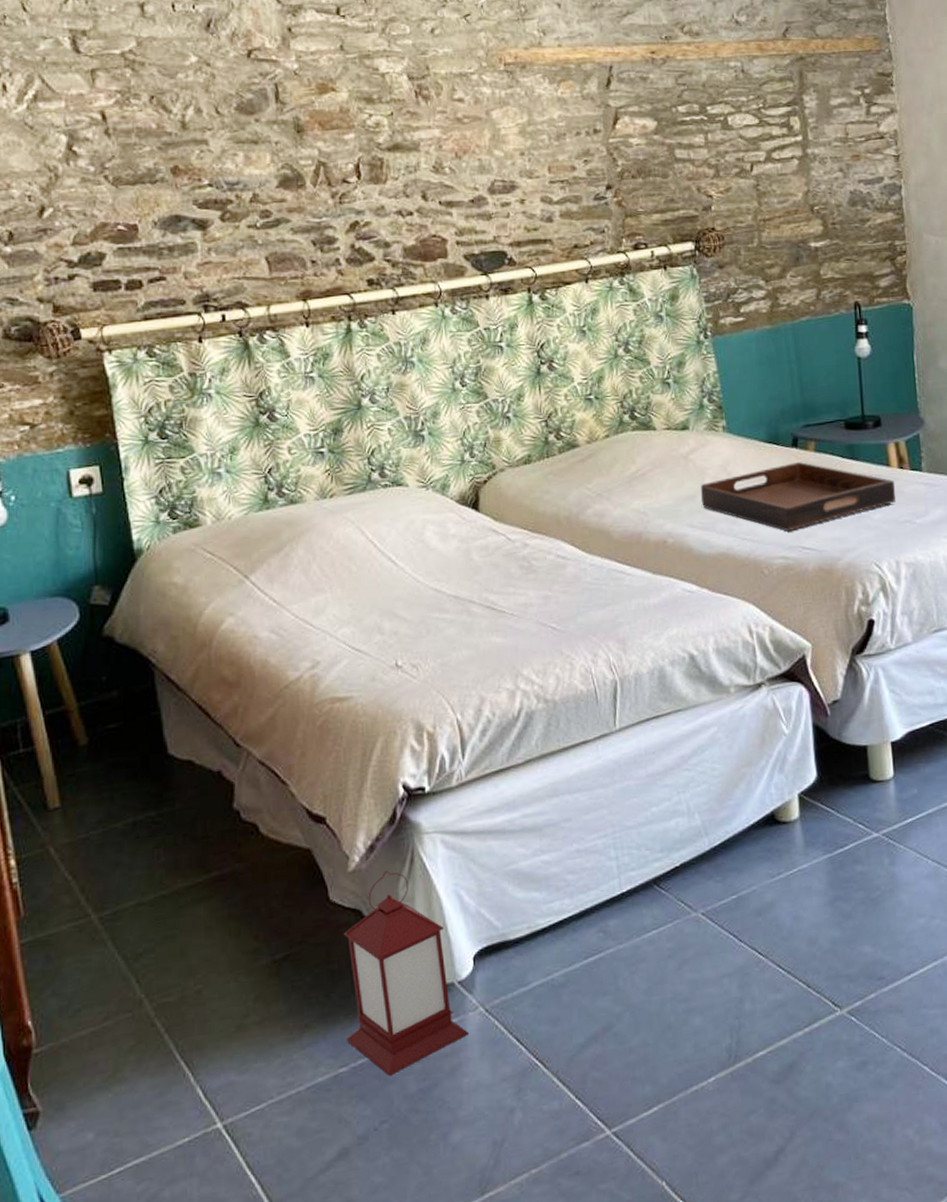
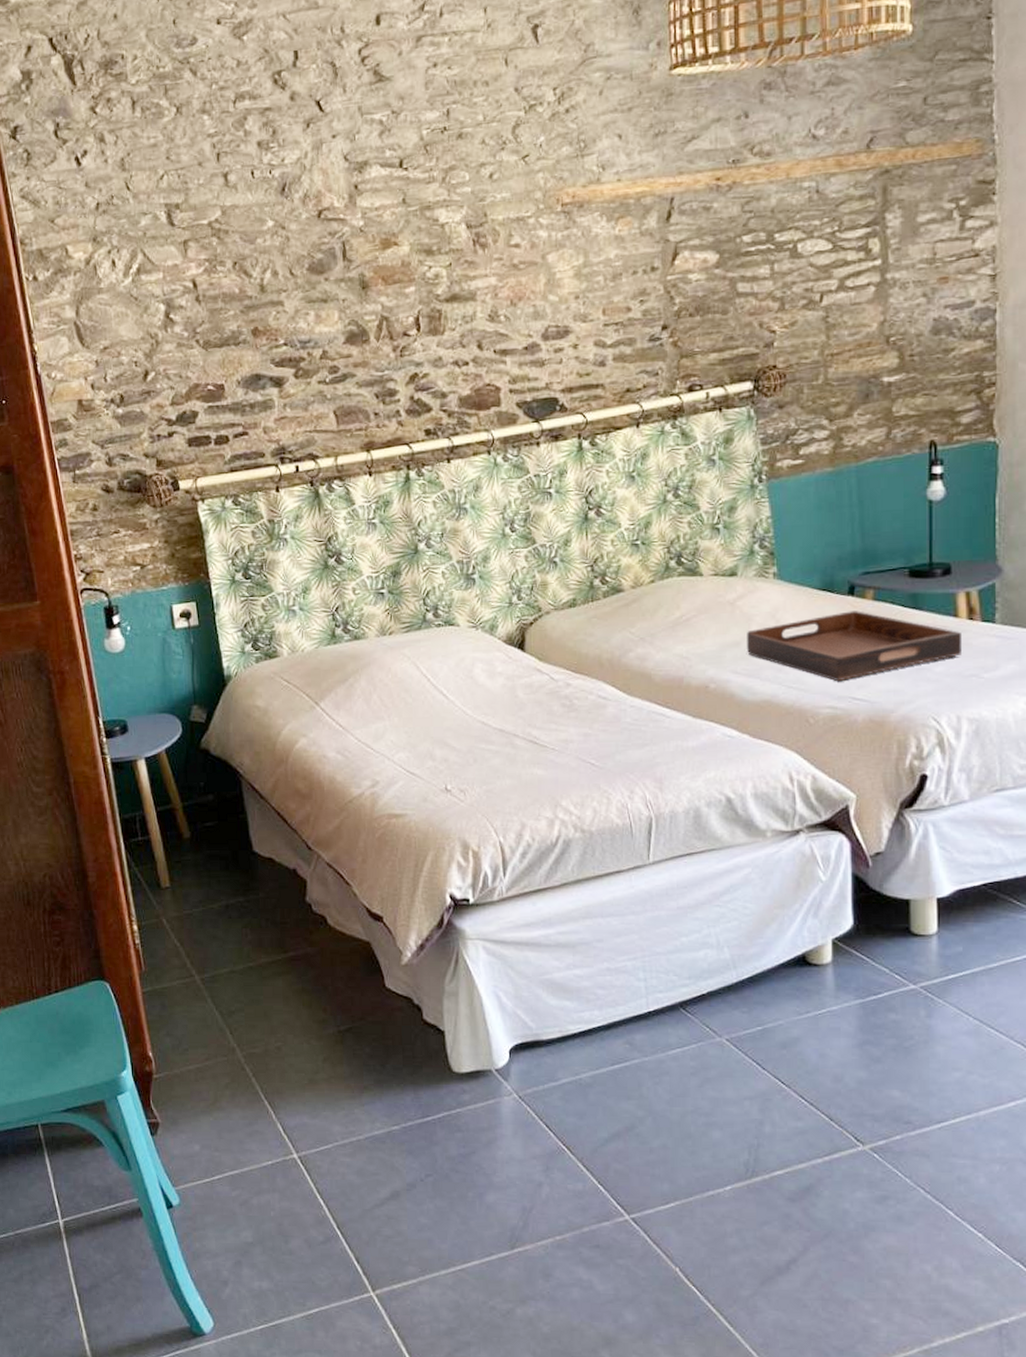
lantern: present [343,871,468,1077] -> none [396,968,503,1139]

